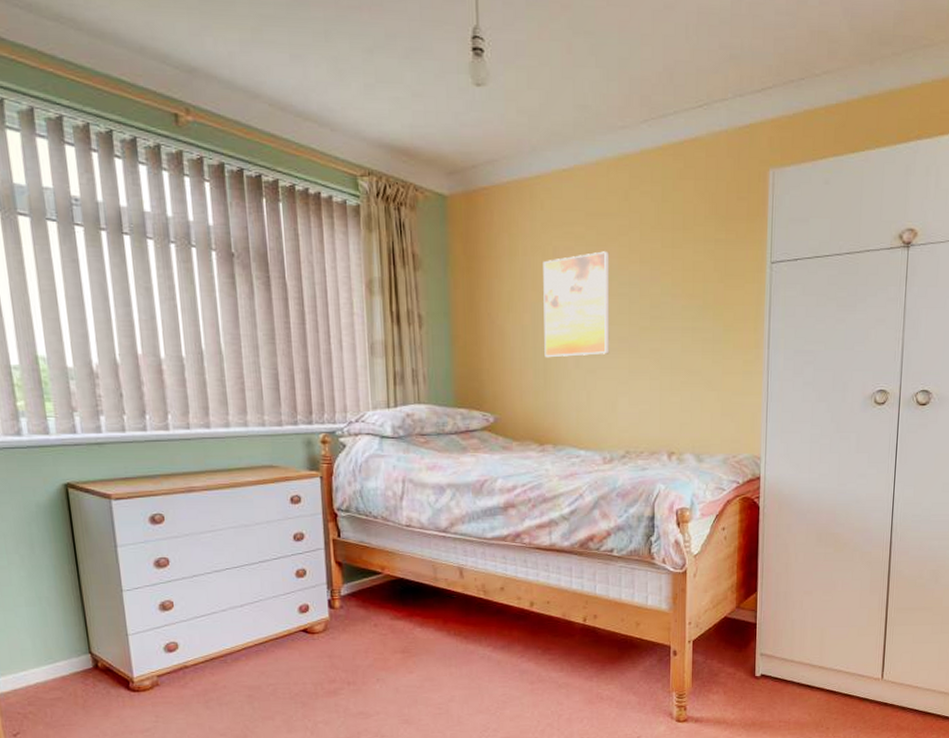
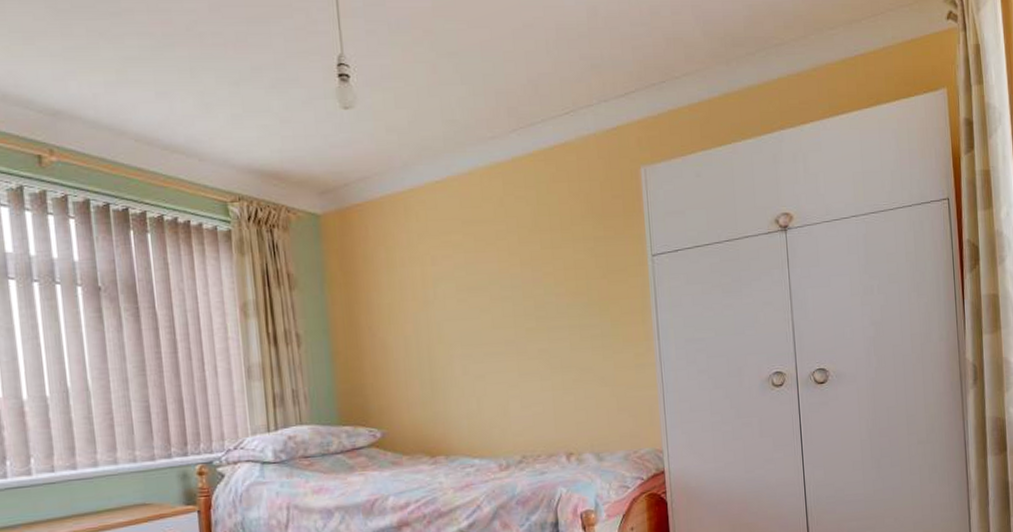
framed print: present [543,251,610,358] -> none [422,257,497,367]

